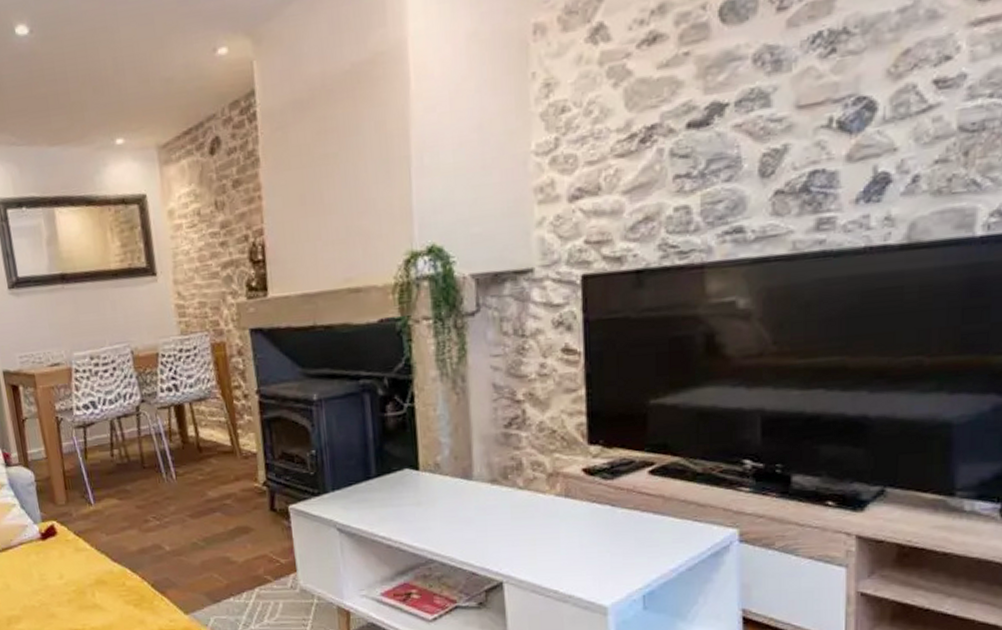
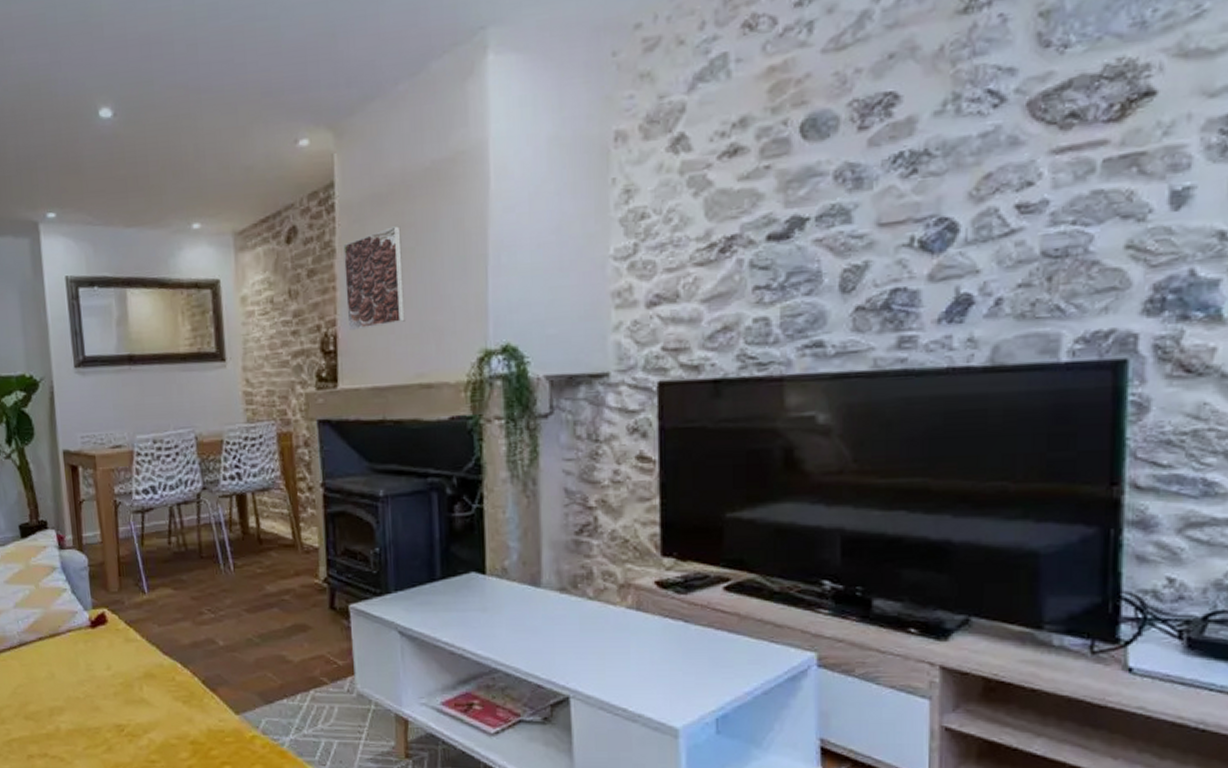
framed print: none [267,131,331,239] -> present [343,226,405,330]

